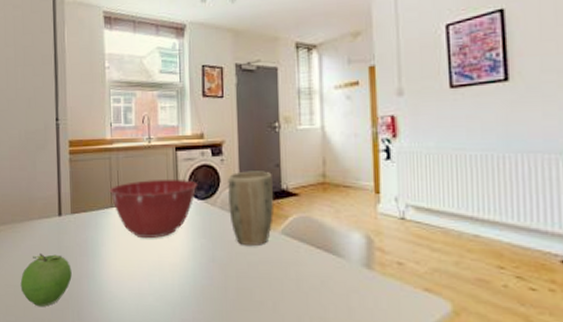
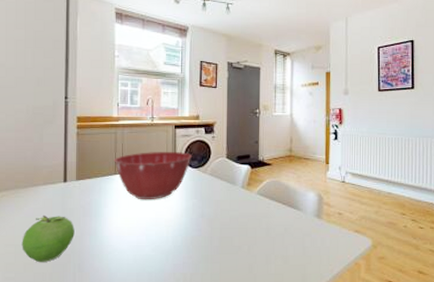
plant pot: present [228,171,273,245] -> none [217,146,252,203]

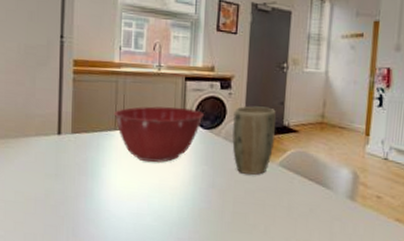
fruit: present [22,214,75,263] -> none [12,169,69,223]
plant pot: none [217,146,252,203] -> present [232,106,276,175]

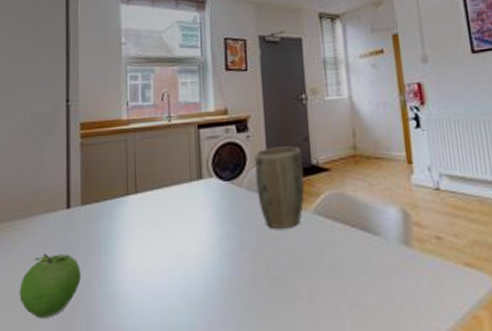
fruit: none [12,169,69,223] -> present [19,253,81,319]
mixing bowl: present [114,106,204,163] -> none [125,159,222,229]

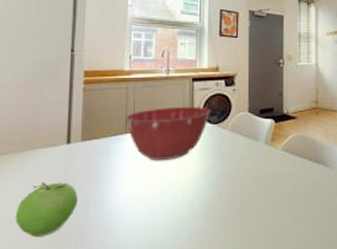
mixing bowl: none [125,159,222,229] -> present [124,106,211,161]
plant pot: present [255,146,304,229] -> none [238,99,276,161]

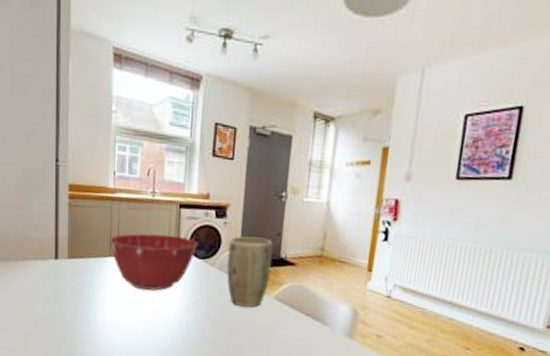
fruit: present [15,181,78,238] -> none [13,292,66,343]
plant pot: none [238,99,276,161] -> present [227,236,273,308]

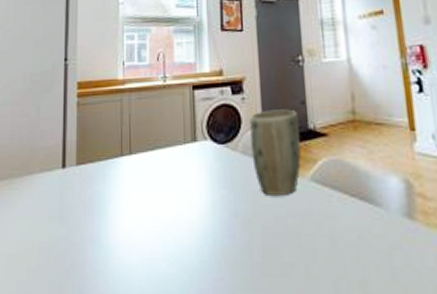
mixing bowl: present [108,233,198,291] -> none [119,121,216,192]

